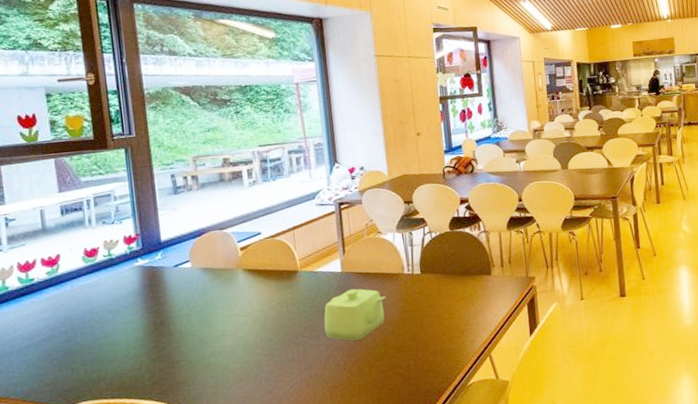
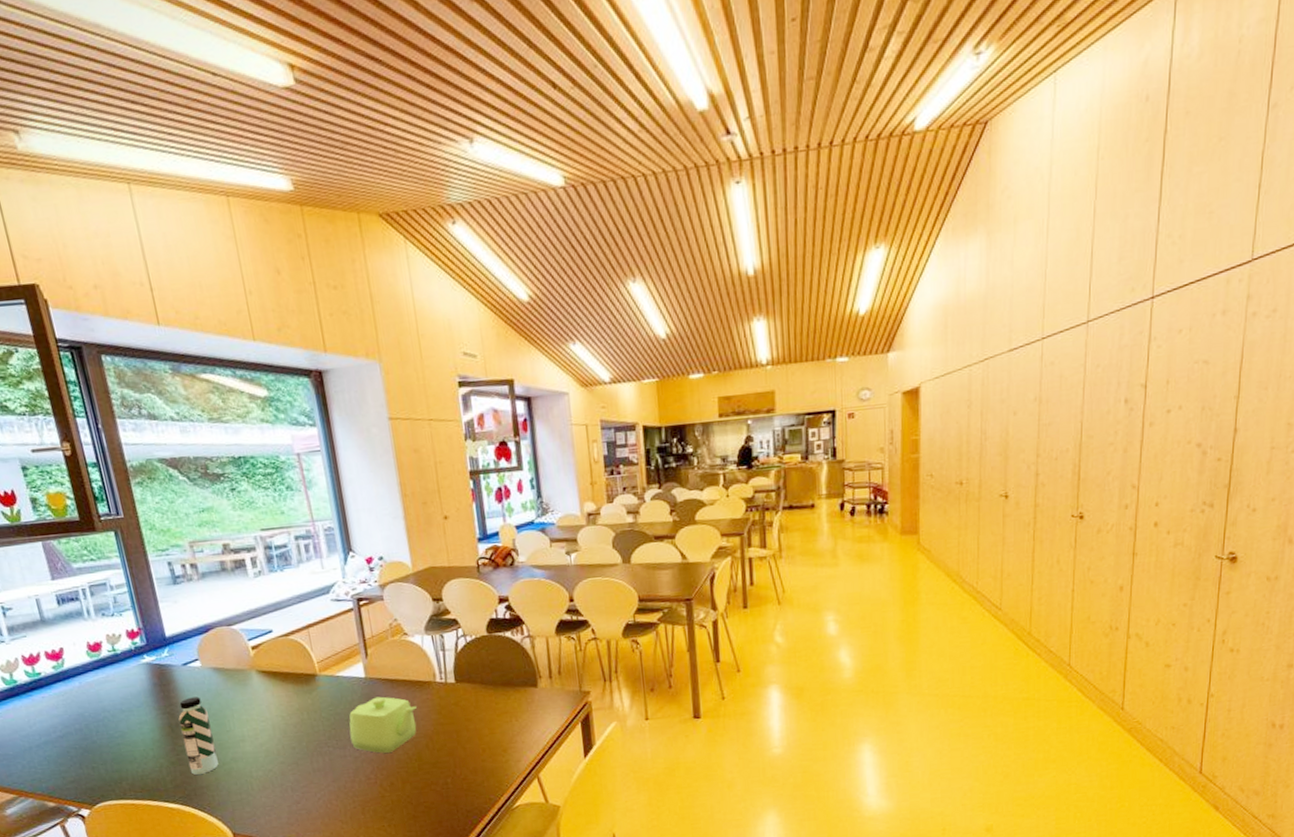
water bottle: none [164,295,198,371] -> present [178,697,219,775]

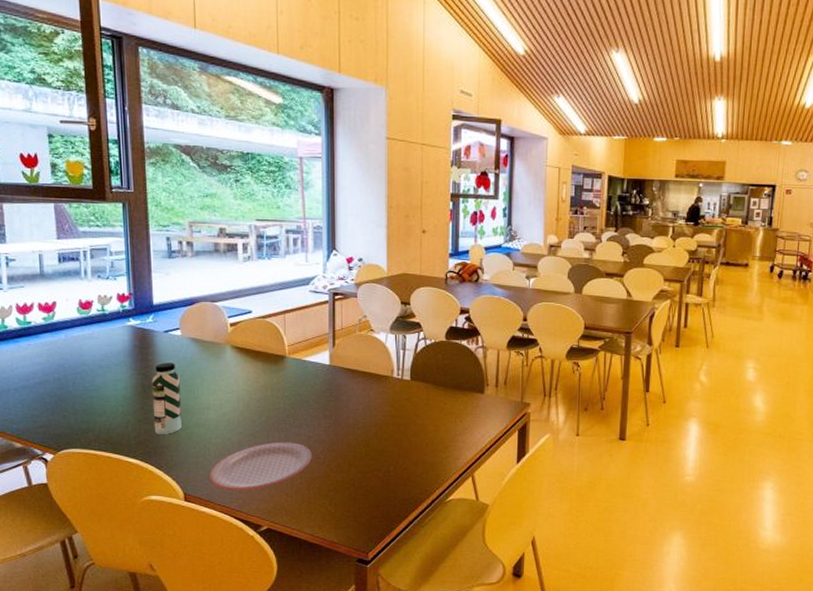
plate: none [256,765,363,825] -> present [210,442,313,491]
teapot: present [349,696,417,753] -> none [307,384,372,436]

